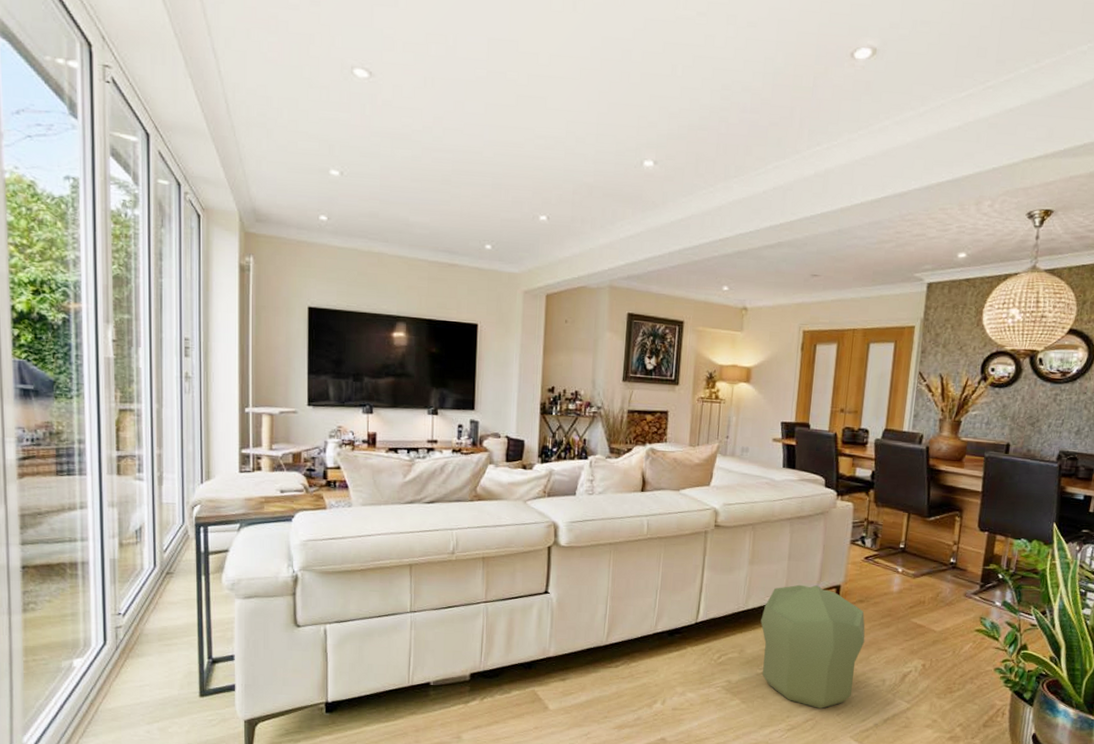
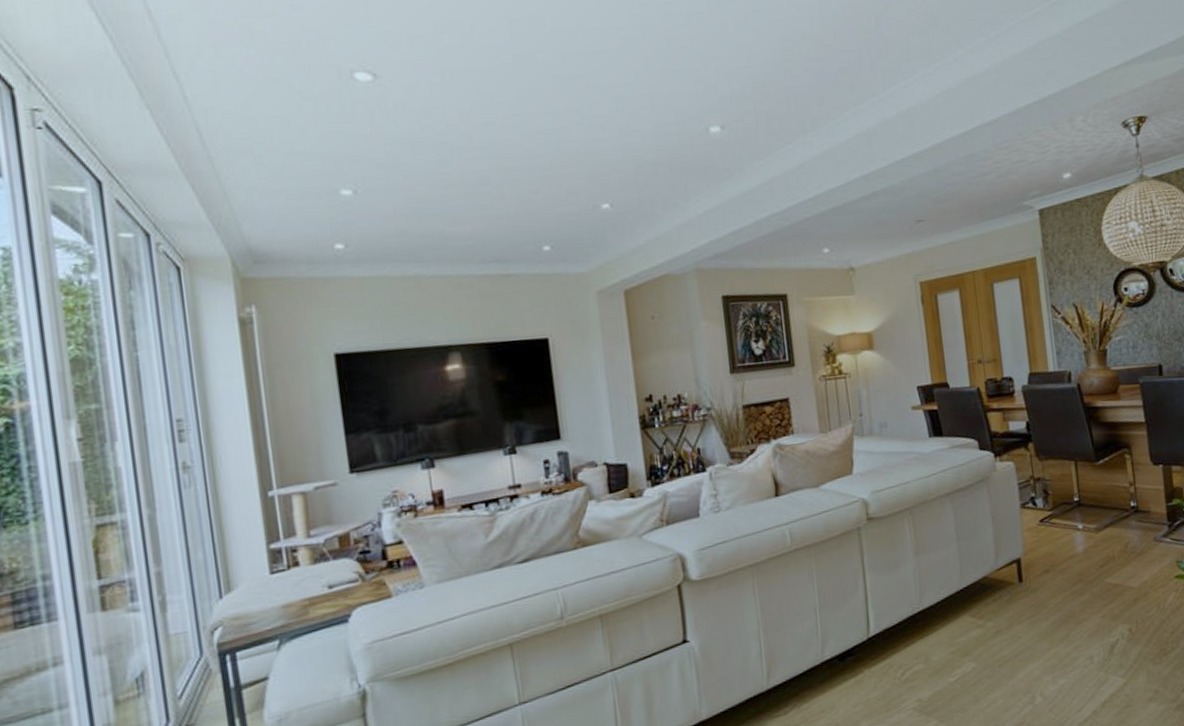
pouf: present [760,584,866,708] -> none [941,563,1061,709]

